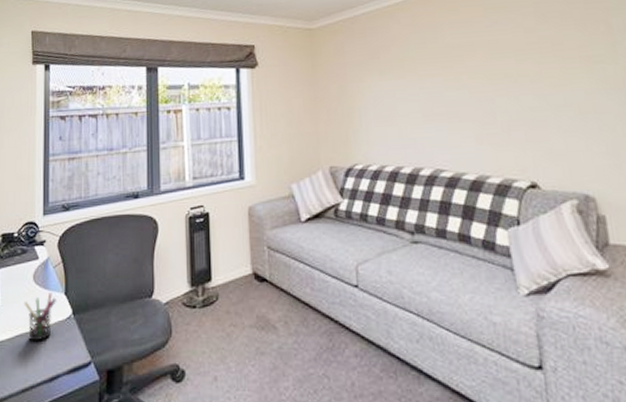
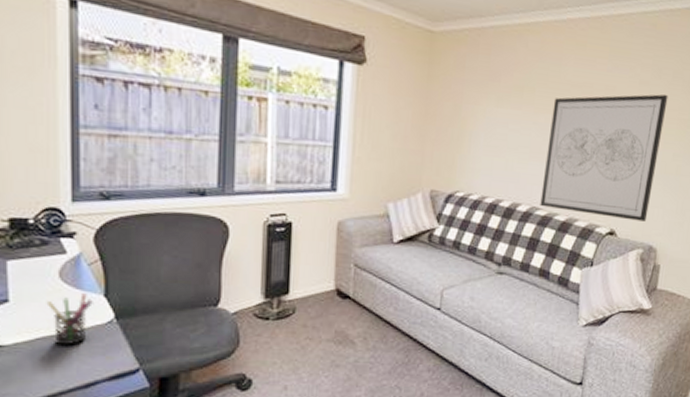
wall art: none [436,36,573,170] -> present [540,94,668,222]

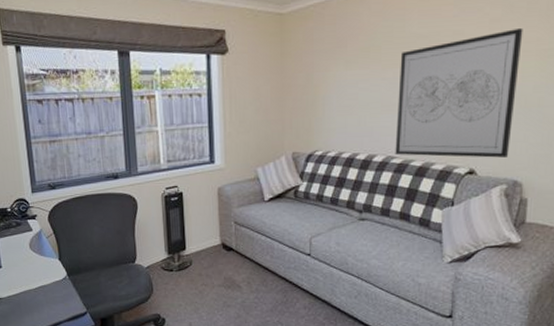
pen holder: present [46,293,93,346] -> none [24,258,52,297]

